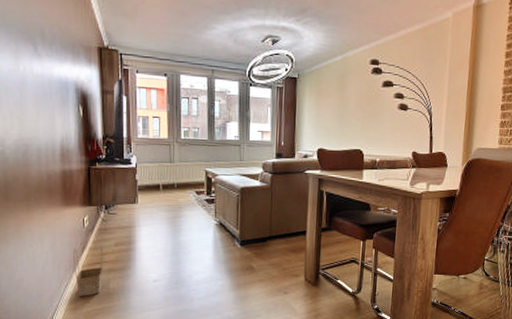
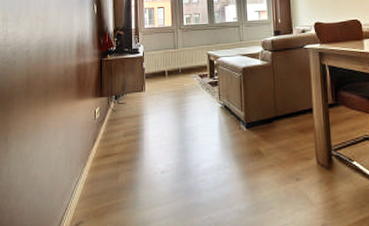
basket: present [73,246,103,296] -> none [85,137,112,193]

